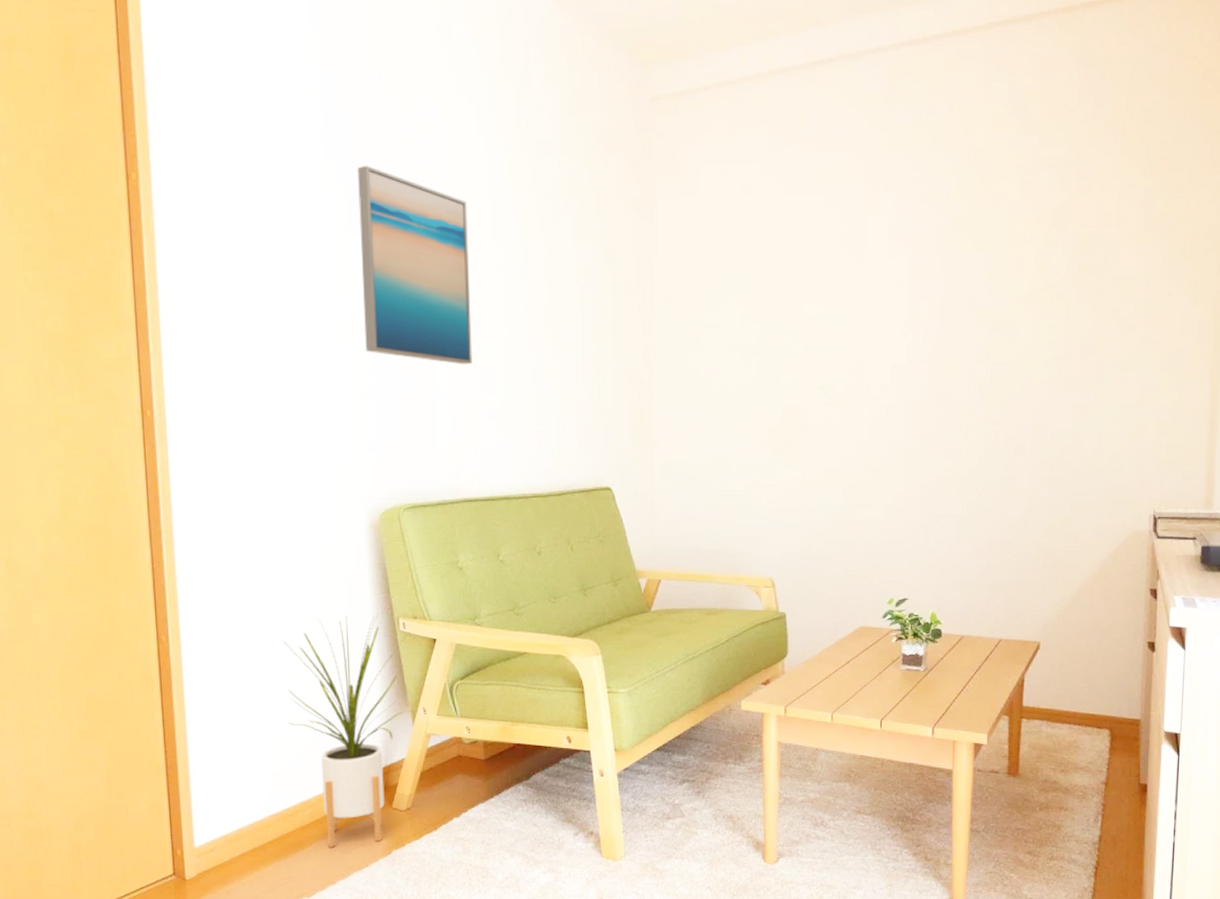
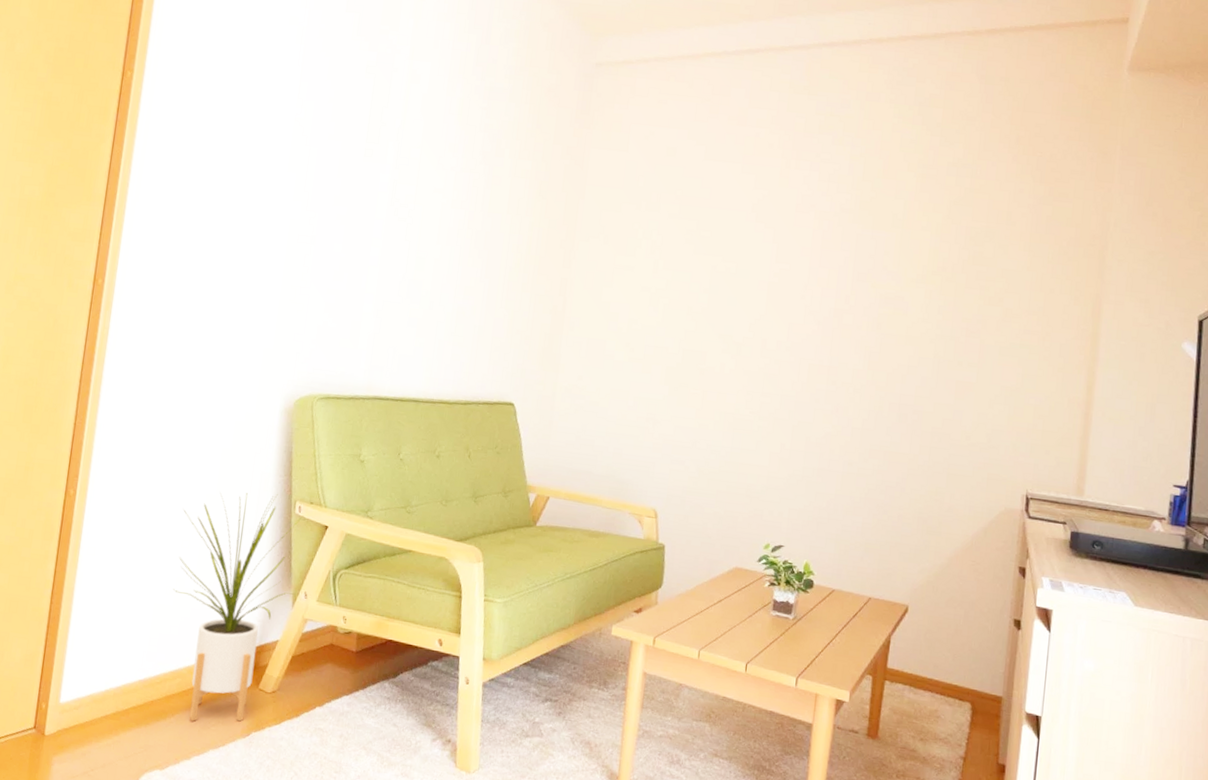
wall art: present [357,165,472,365] -> none [307,89,419,275]

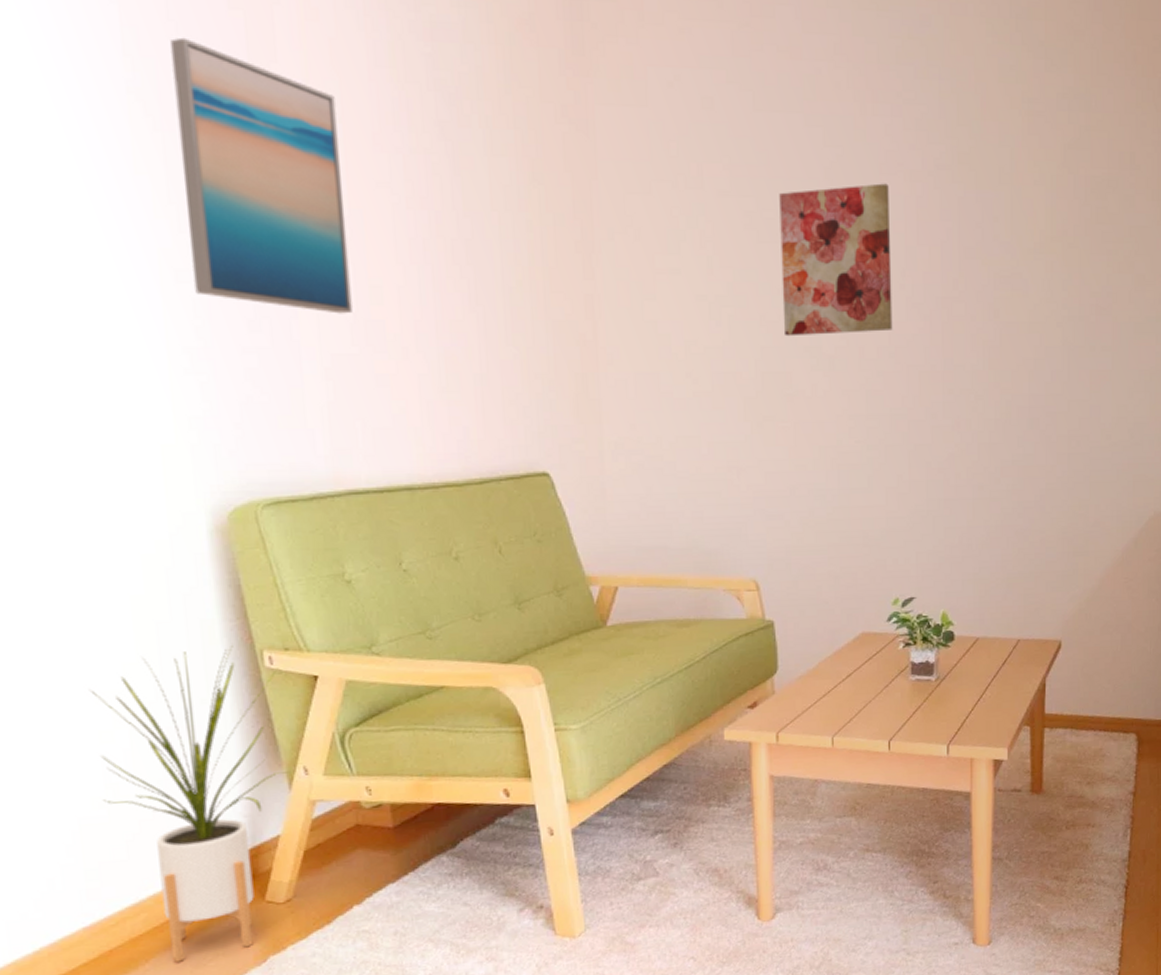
wall art: none [307,89,419,275] -> present [170,37,352,314]
wall art: none [705,218,802,330] -> present [779,183,893,337]

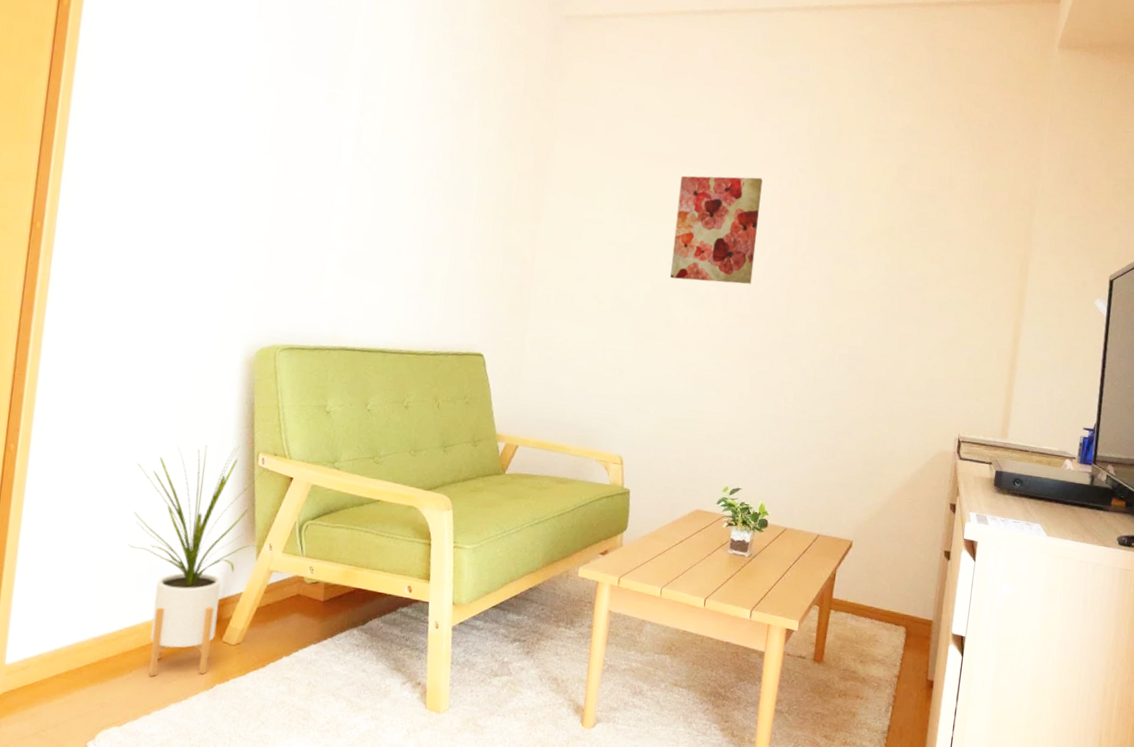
wall art: present [170,37,352,314] -> none [267,29,385,224]

